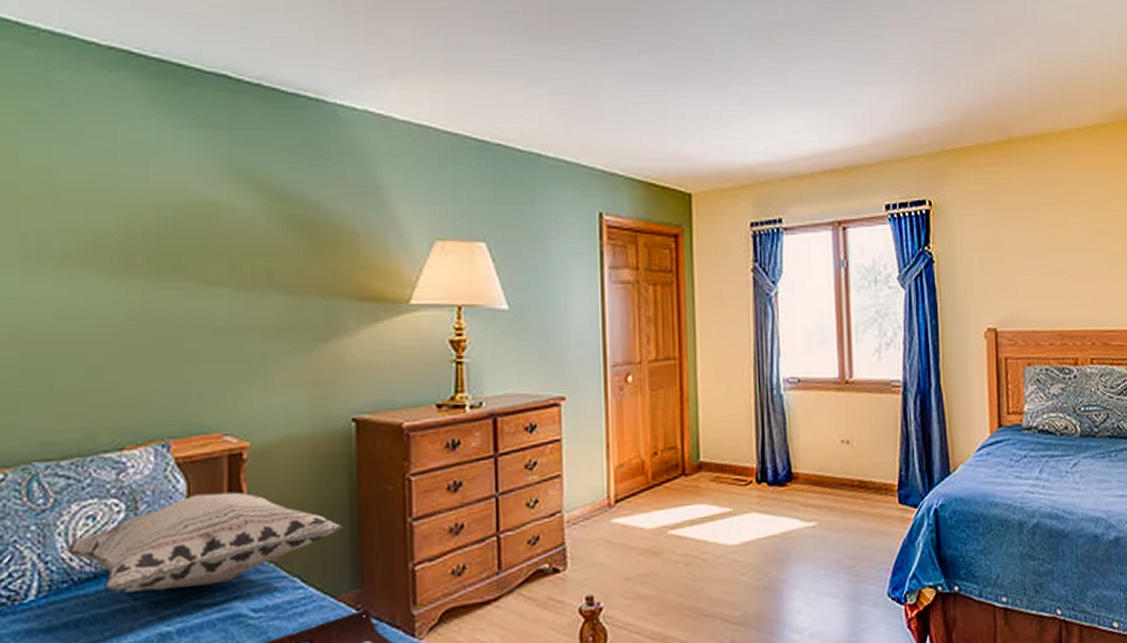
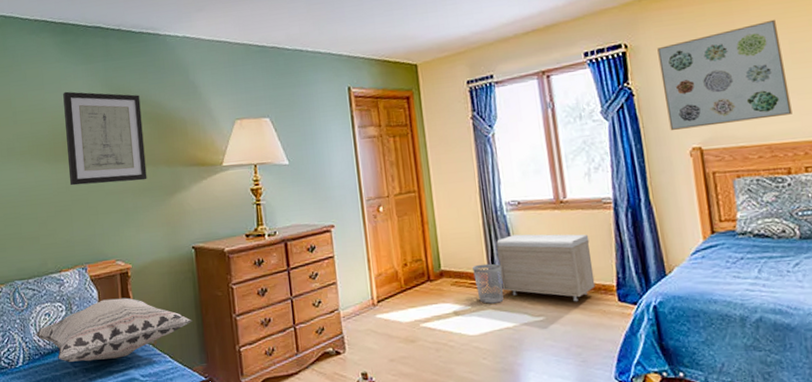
wall art: none [150,167,287,316] -> present [63,91,147,186]
wastebasket: none [738,454,774,505] -> present [472,263,504,304]
storage bench: none [769,419,876,504] -> present [496,234,596,302]
wall art: none [962,193,1084,306] -> present [657,19,792,130]

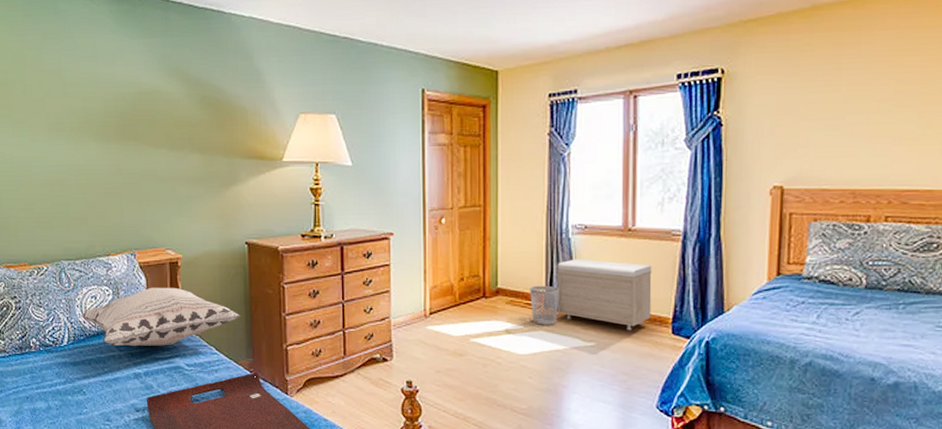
wall art: present [63,91,147,186] -> none [117,66,203,169]
wall art: present [657,19,792,130] -> none [754,56,887,166]

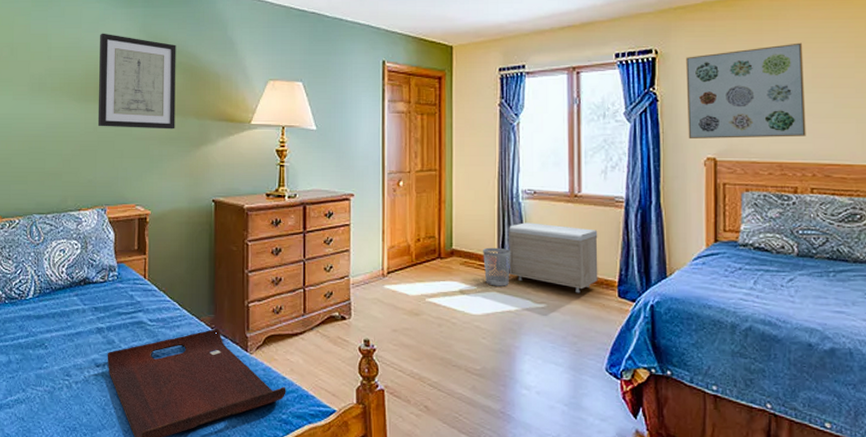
decorative pillow: present [81,287,241,347] -> none [49,242,205,301]
wall art: none [117,66,203,169] -> present [97,33,176,129]
wall art: none [754,56,887,166] -> present [686,42,806,139]

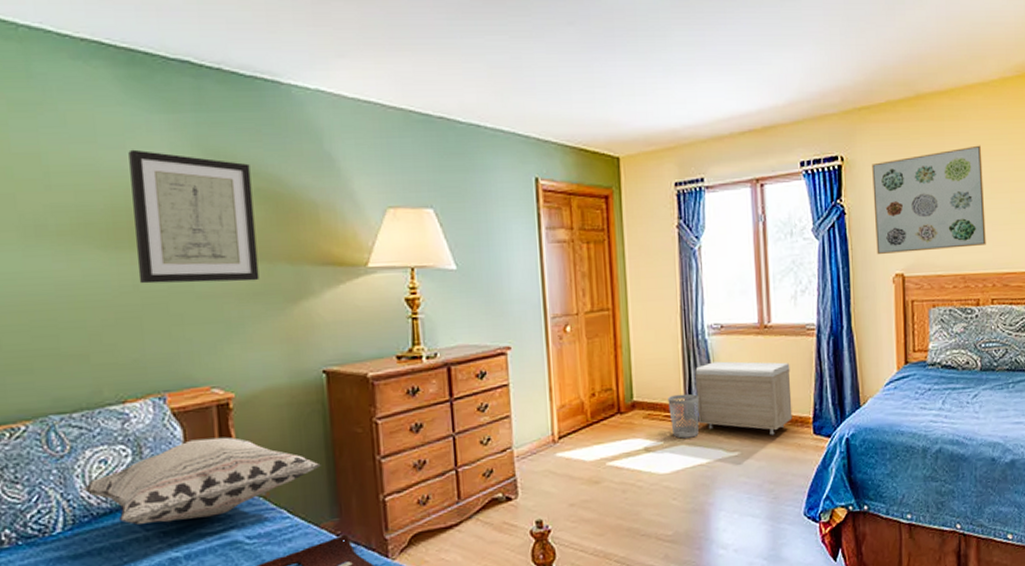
decorative pillow: none [49,242,205,301] -> present [84,437,321,524]

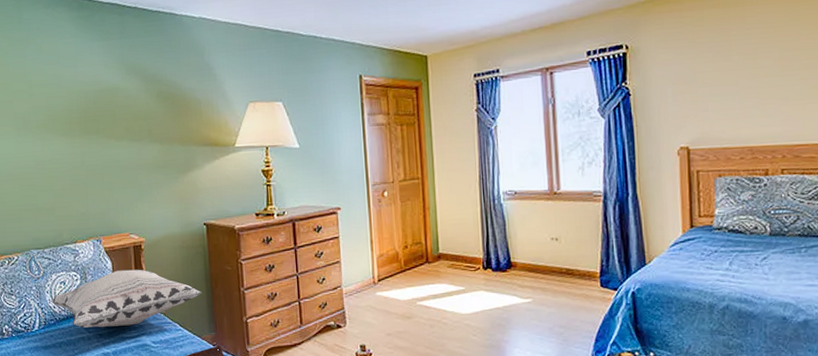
wall art: present [128,149,260,284] -> none [79,67,161,161]
wastebasket: present [668,393,700,439] -> none [469,248,496,286]
storage bench: present [695,361,793,435] -> none [492,222,581,286]
wall art: present [872,145,986,254] -> none [656,27,775,130]

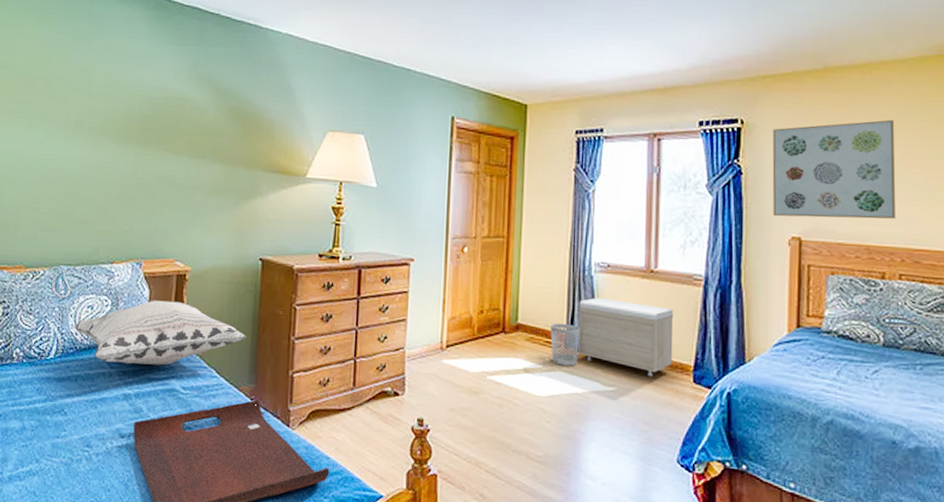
wastebasket: none [469,248,496,286] -> present [550,323,581,366]
storage bench: none [492,222,581,286] -> present [577,298,674,377]
wall art: none [656,27,775,130] -> present [772,119,896,219]

